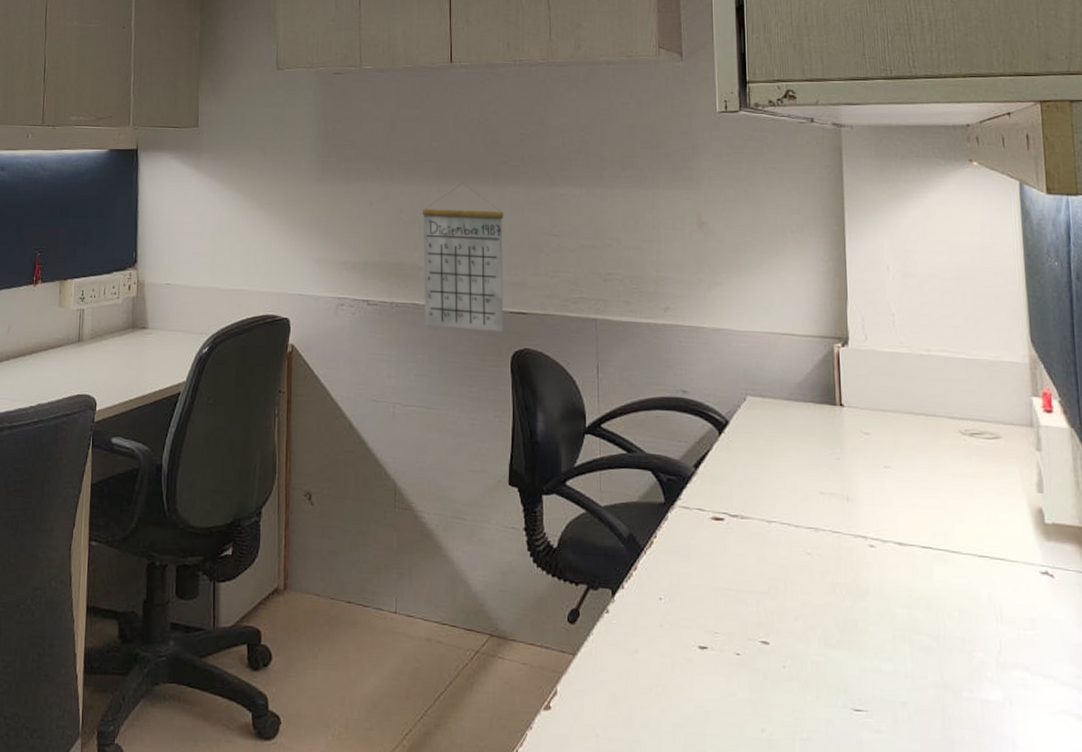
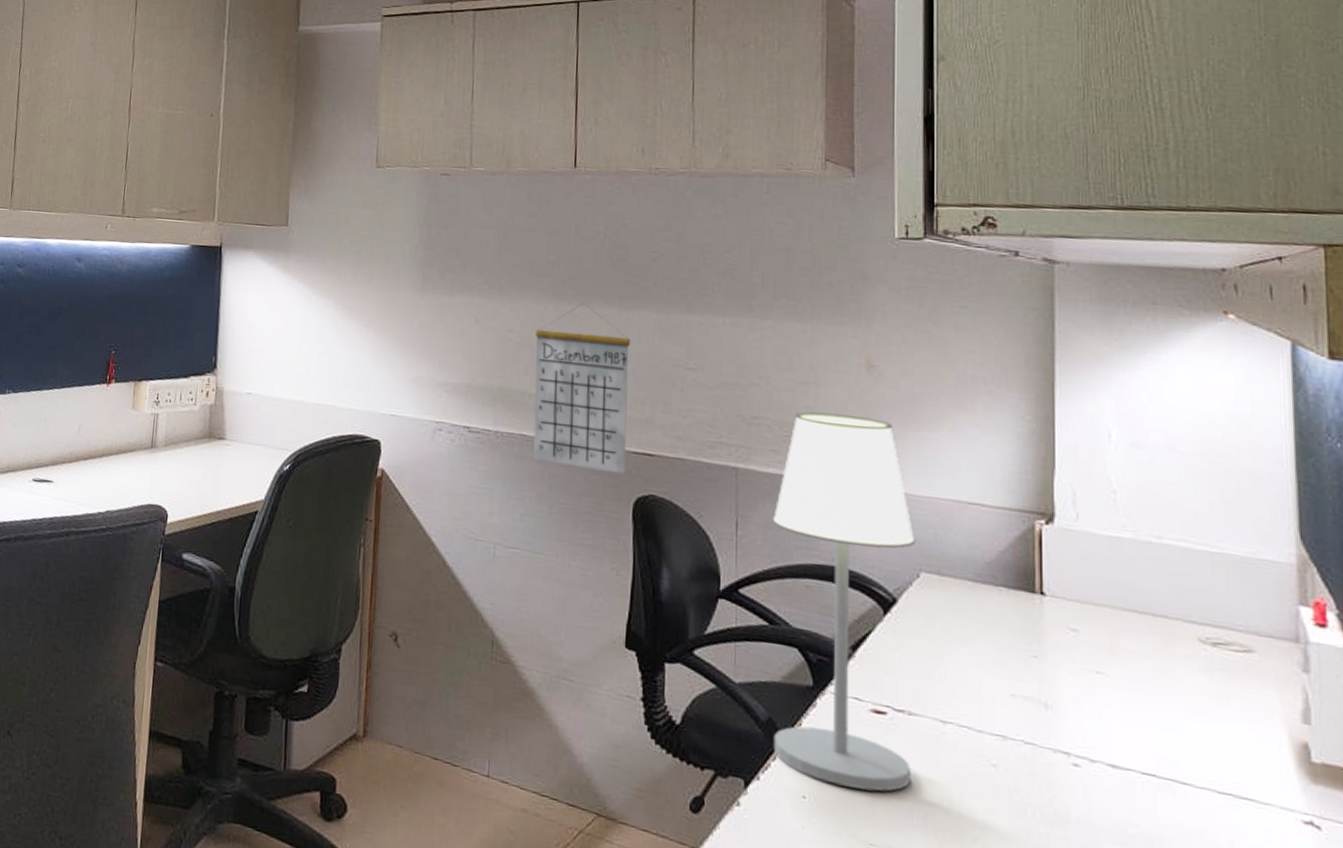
table lamp: none [626,265,745,587] -> present [771,411,916,792]

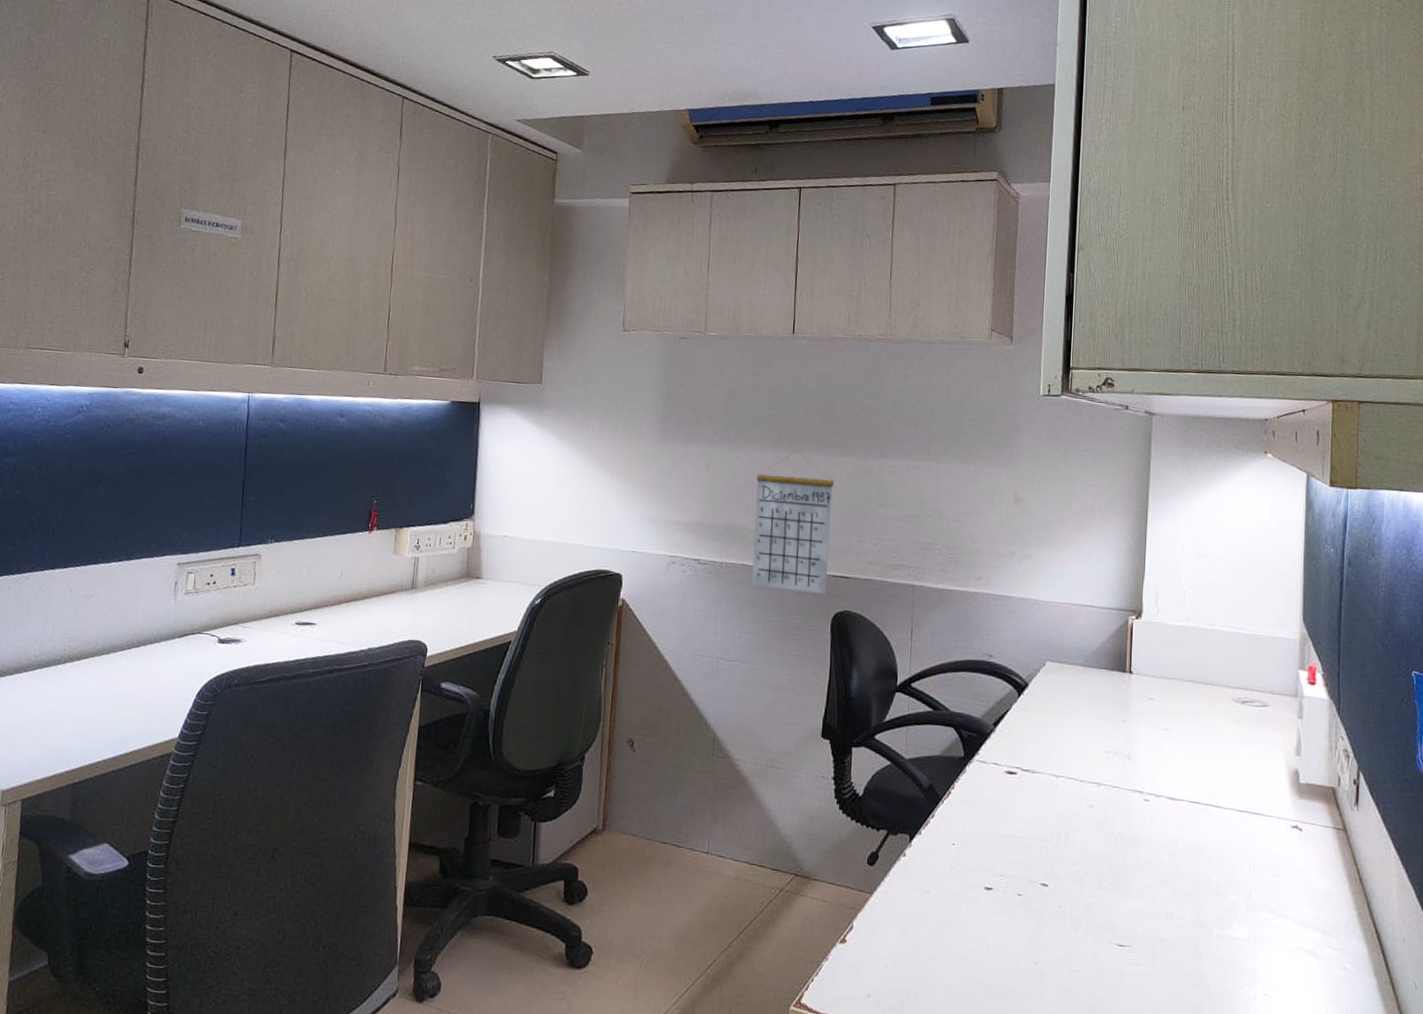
table lamp: present [771,411,916,792] -> none [932,537,1044,835]

